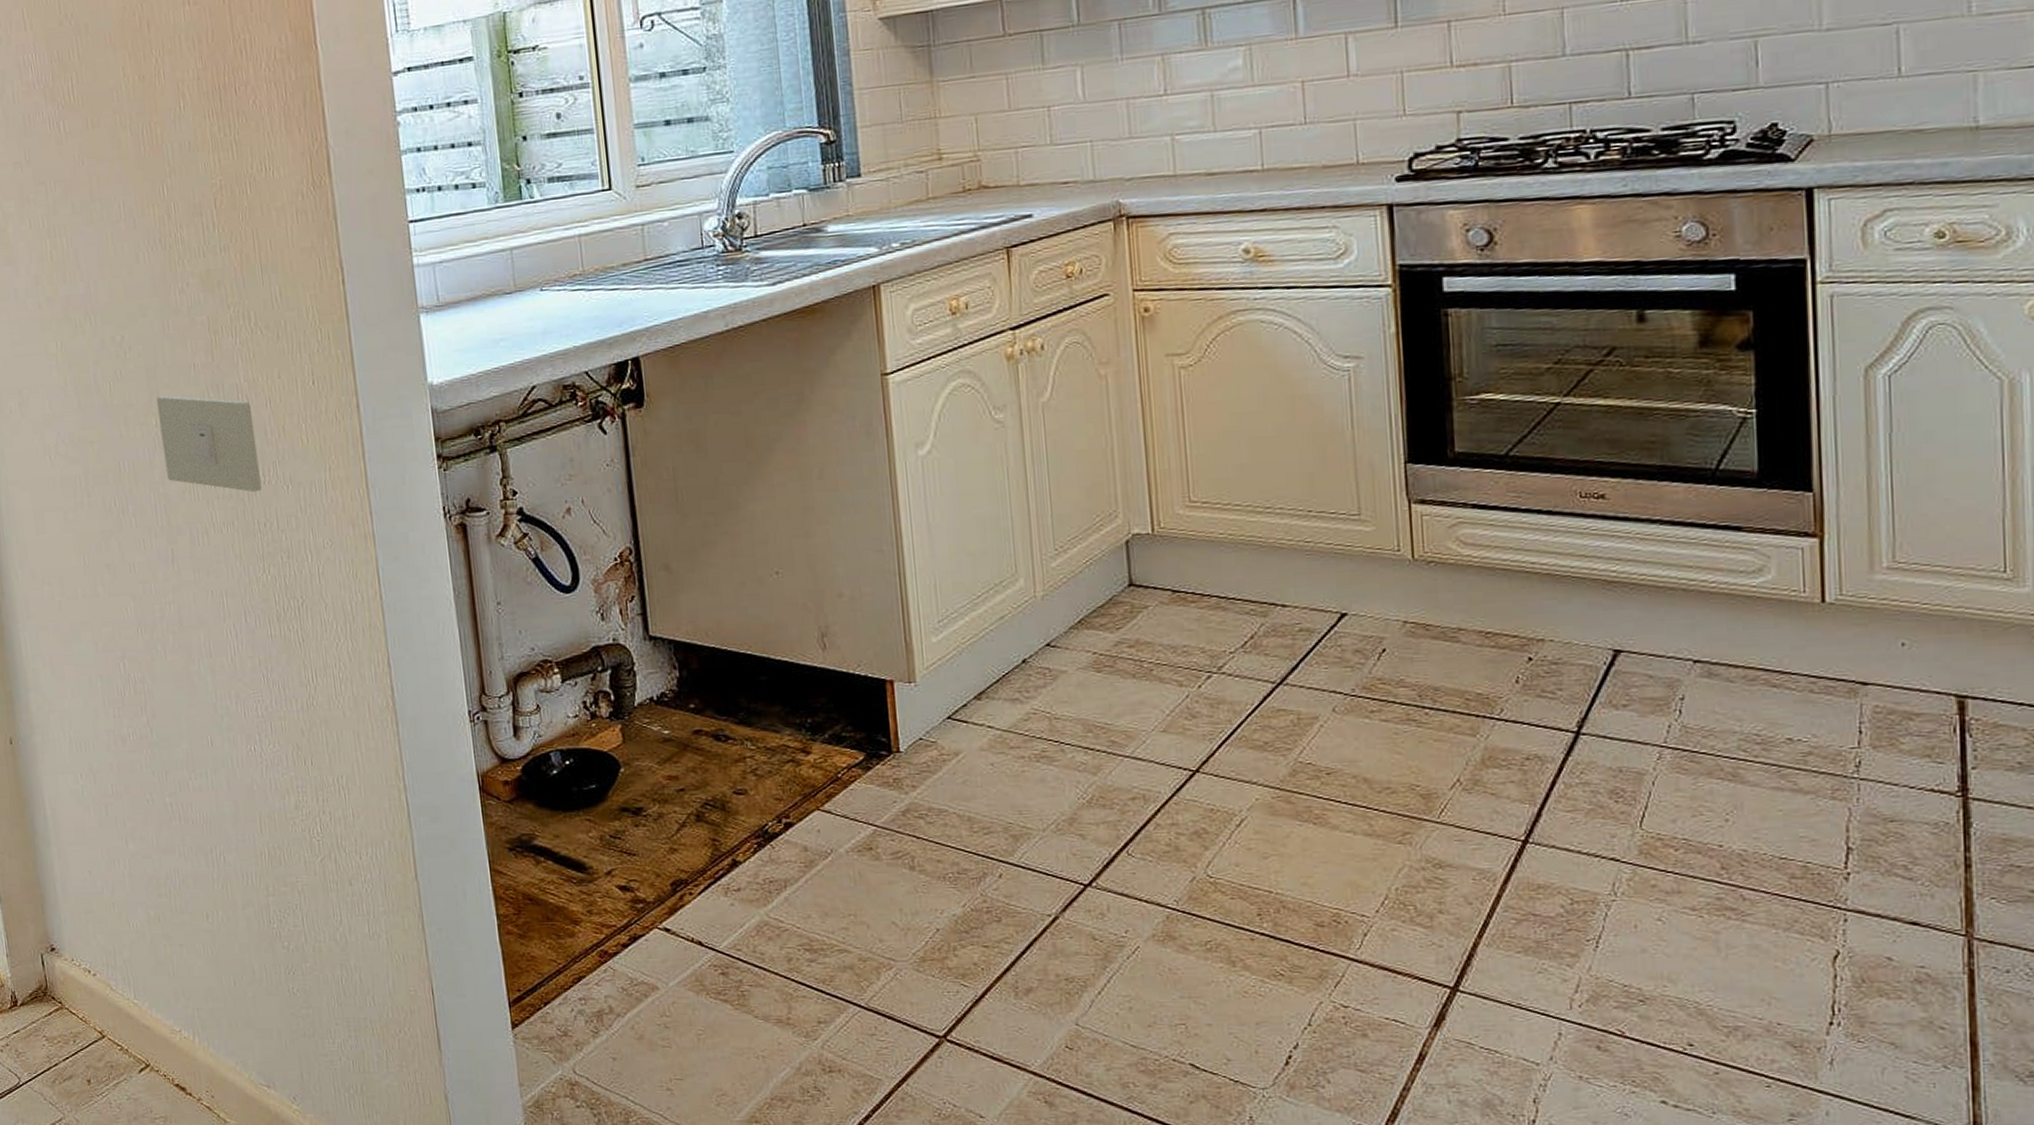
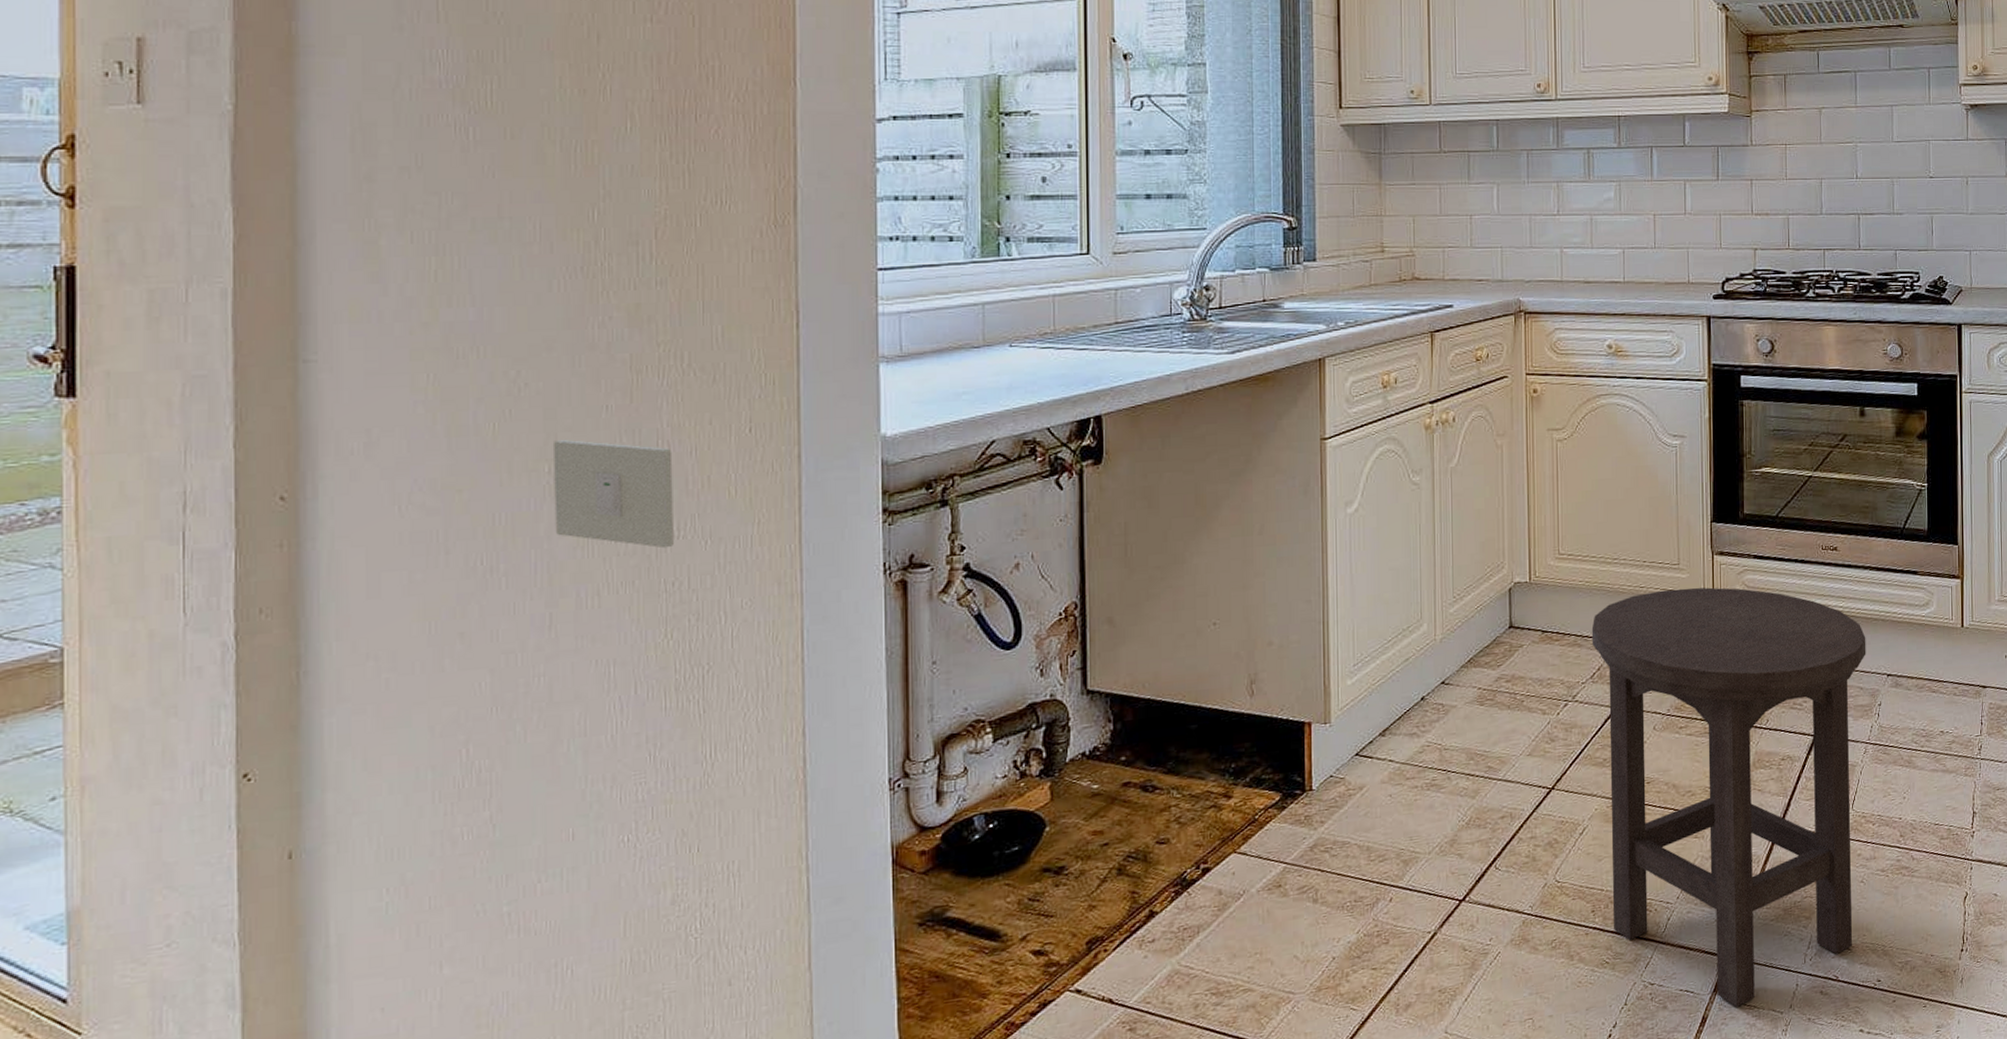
stool: none [1239,543,1658,1048] -> present [1591,587,1866,1007]

